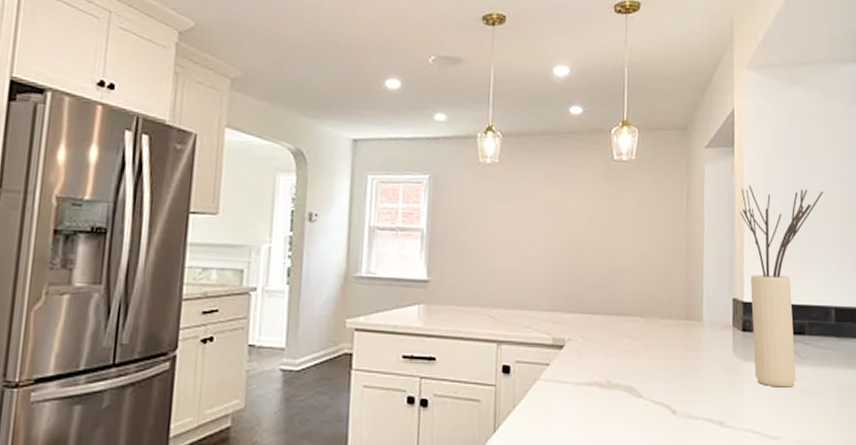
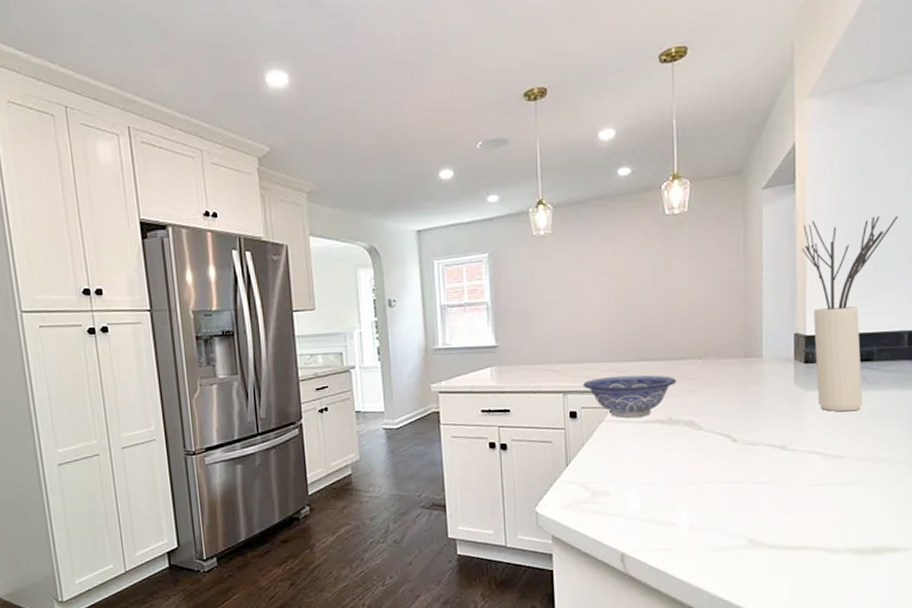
decorative bowl: none [519,327,617,377] -> present [583,374,676,418]

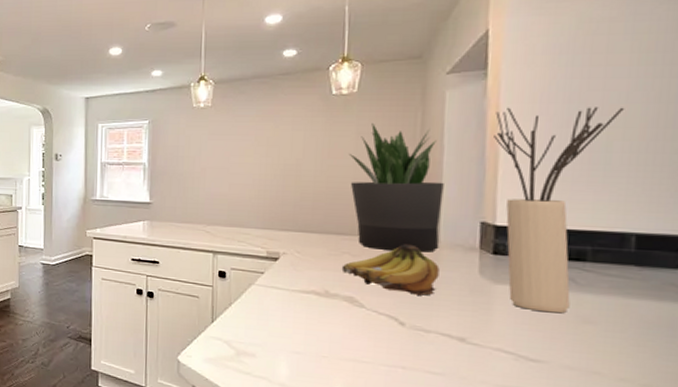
decorative bowl: present [583,374,676,418] -> none [234,242,336,286]
fruit: none [681,362,763,411] -> present [341,244,440,296]
planter: none [683,242,764,371] -> present [348,122,444,252]

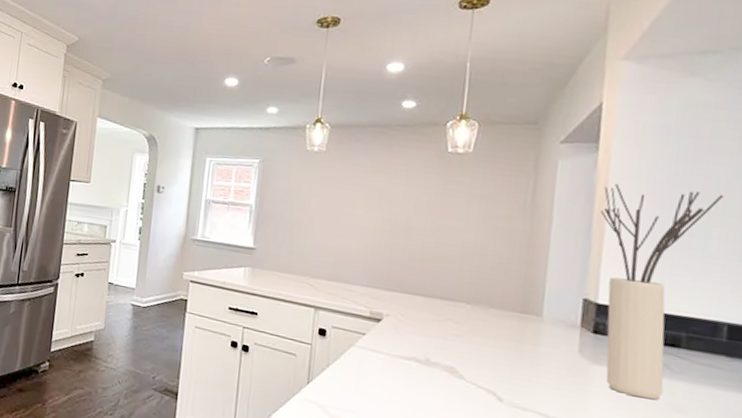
fruit: present [341,244,440,296] -> none [444,315,541,372]
planter: present [348,122,444,252] -> none [459,185,550,326]

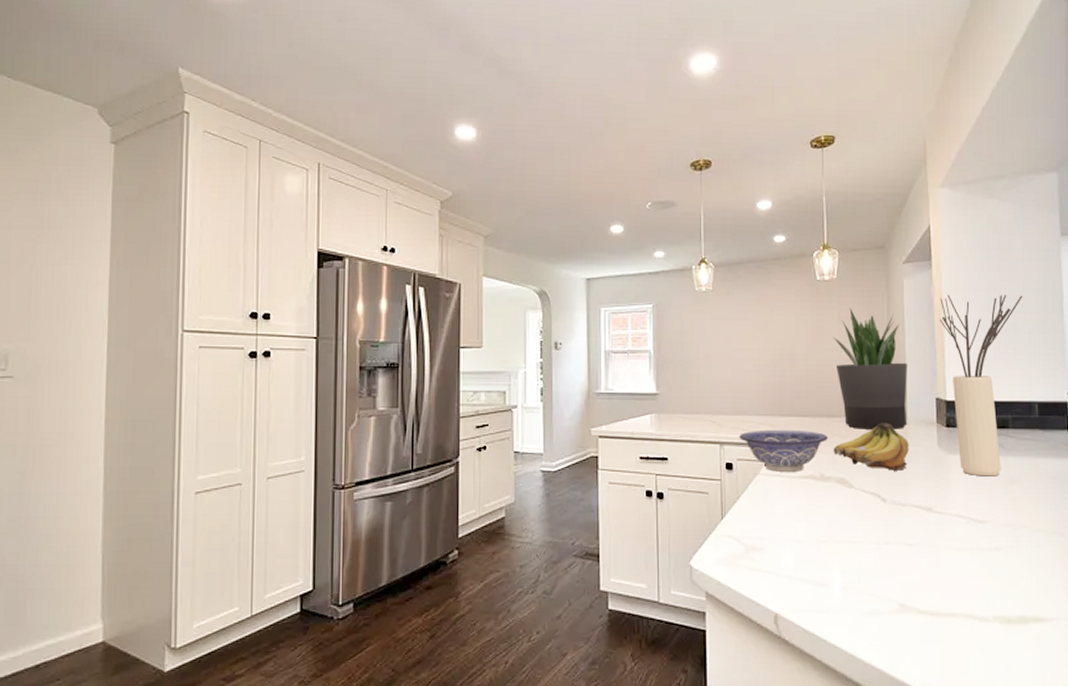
decorative bowl: none [337,300,440,351] -> present [739,429,828,472]
fruit: none [444,315,541,372] -> present [833,422,909,471]
planter: none [459,185,550,326] -> present [833,307,908,429]

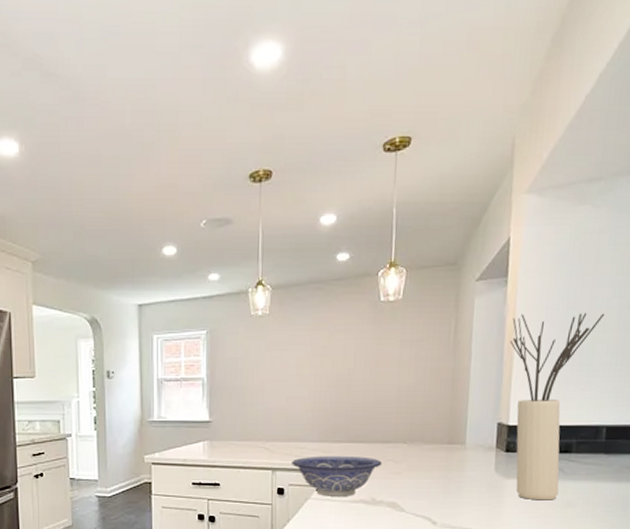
planter: present [833,307,908,429] -> none [394,329,471,455]
fruit: present [833,422,909,471] -> none [386,448,465,495]

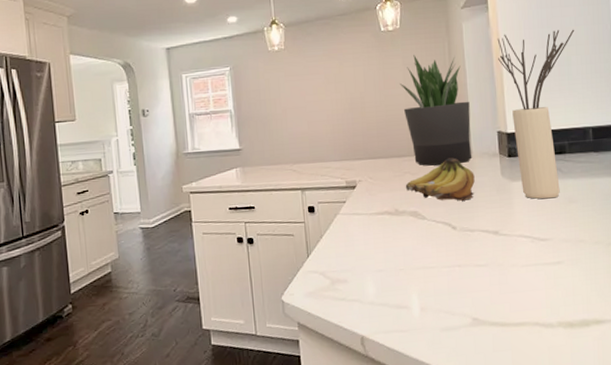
decorative bowl: present [292,455,382,496] -> none [319,171,400,211]
fruit: none [386,448,465,495] -> present [405,157,475,201]
planter: none [394,329,471,455] -> present [399,54,472,166]

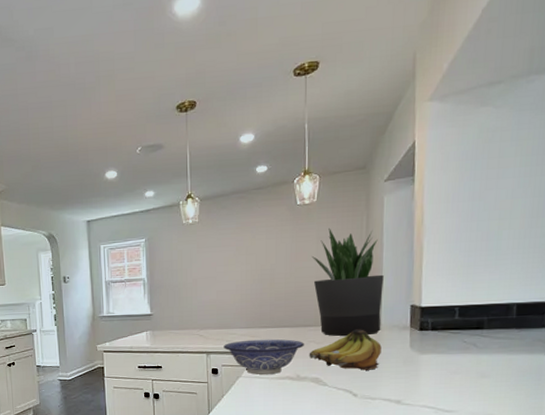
decorative bowl: none [319,171,400,211] -> present [224,339,304,374]
vase: present [497,29,575,199] -> none [419,202,510,373]

